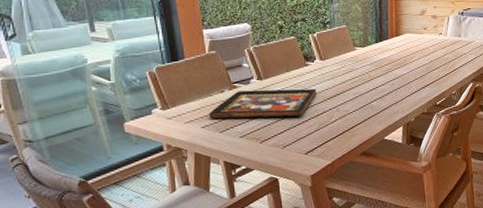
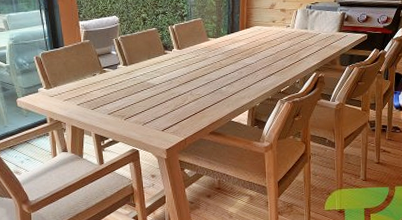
decorative tray: present [209,88,316,119] -> none [83,74,173,98]

